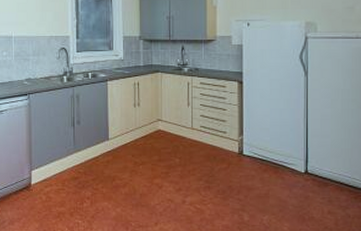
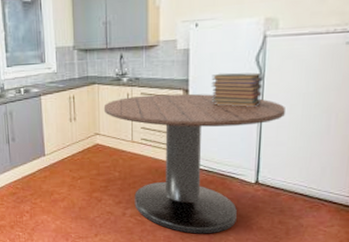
dining table: none [166,85,327,224] -> present [103,93,285,234]
book stack: none [262,68,307,100] -> present [211,72,263,107]

